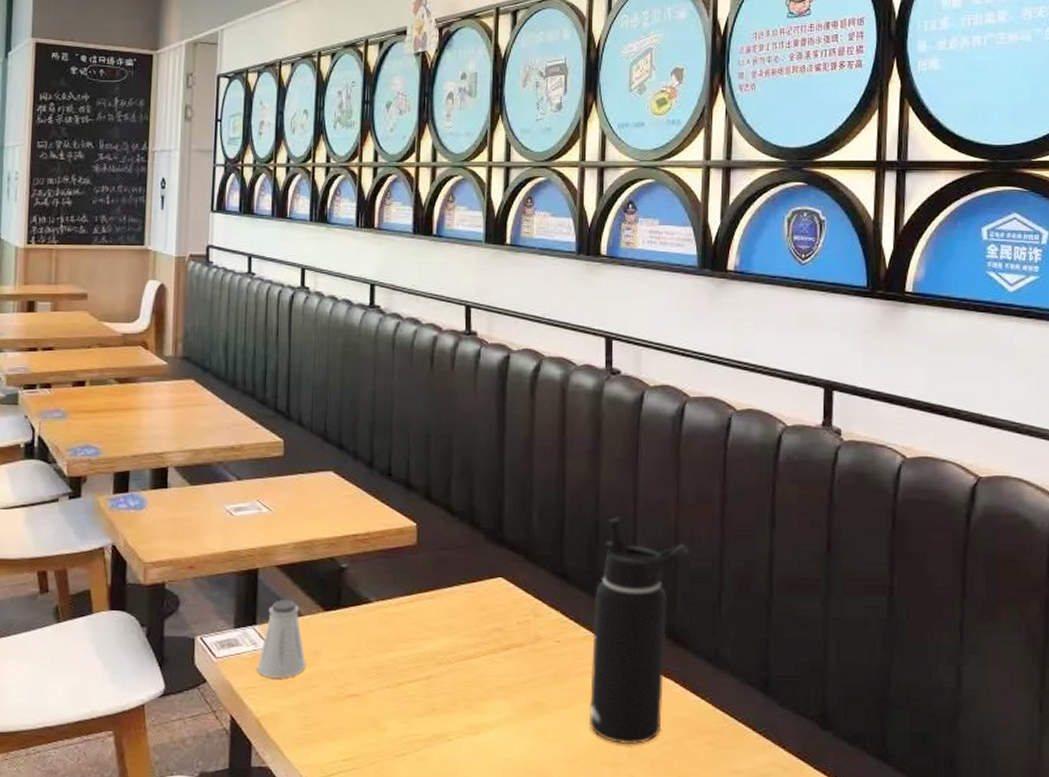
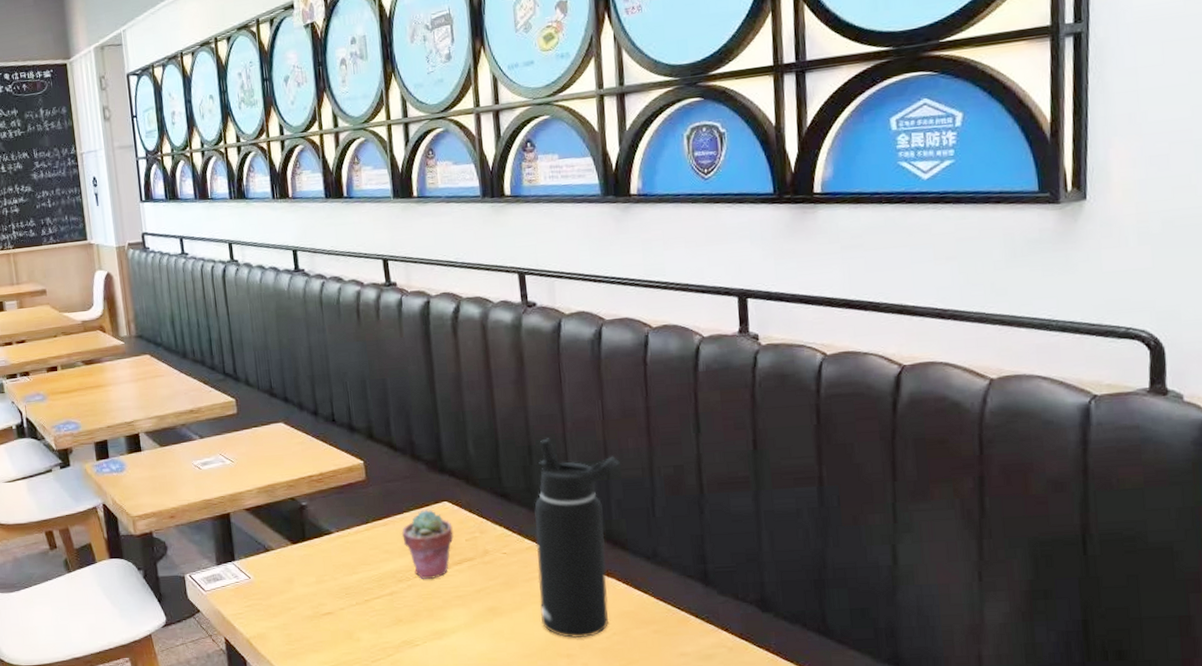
saltshaker: present [257,600,306,678] -> none [241,537,283,604]
potted succulent: none [448,585,505,664] -> present [402,510,454,579]

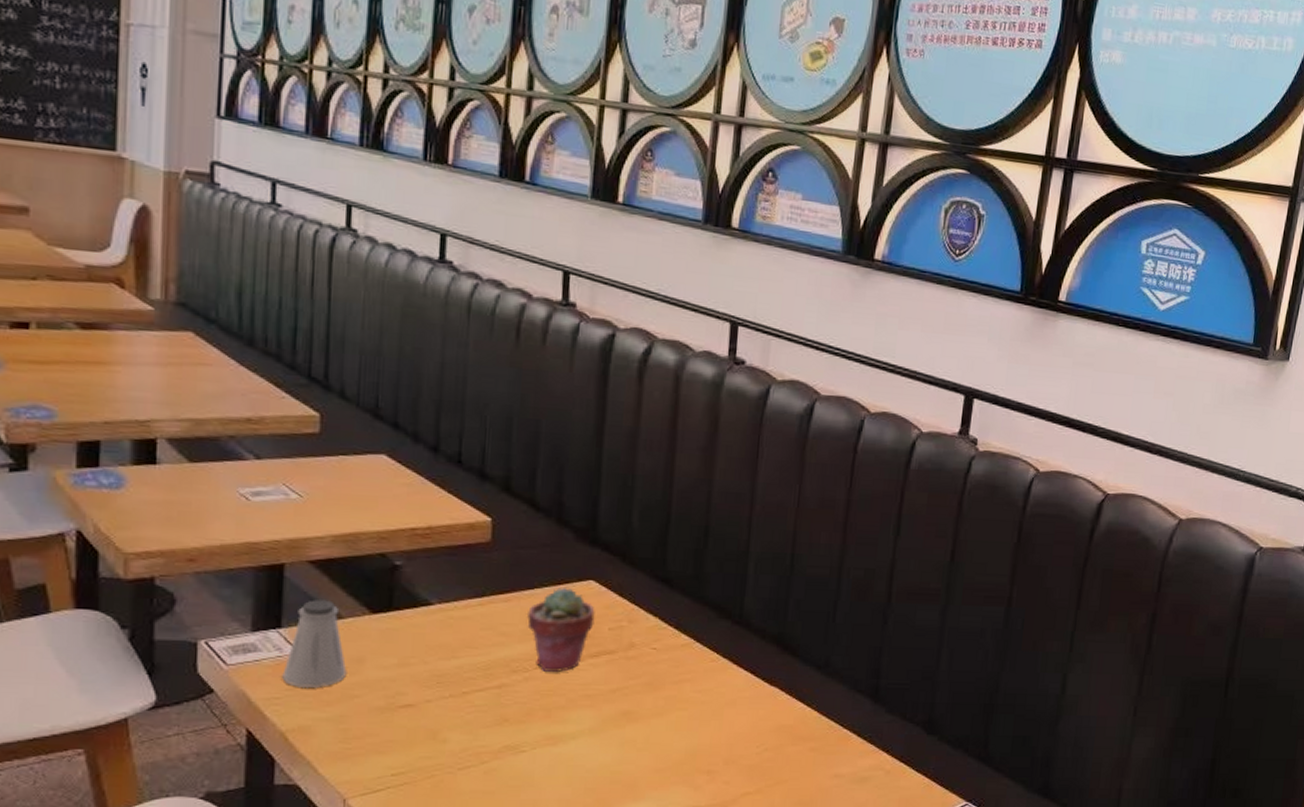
saltshaker: none [241,537,283,604] -> present [282,600,347,687]
water bottle: present [534,438,620,639] -> none [683,519,808,753]

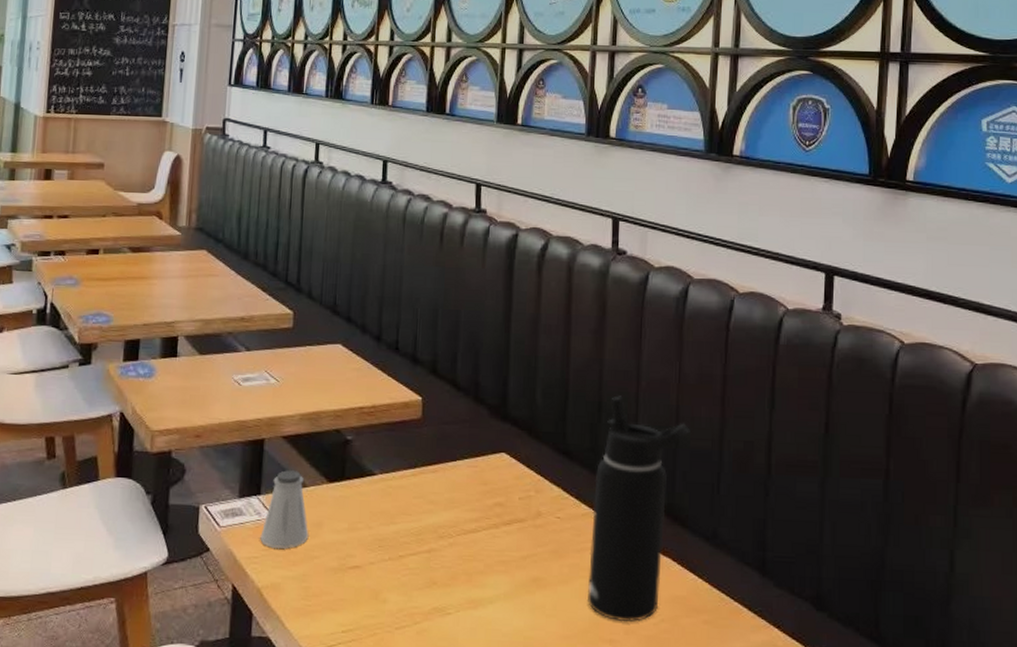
potted succulent: present [527,588,595,672] -> none [451,460,507,538]
water bottle: none [683,519,808,753] -> present [586,395,691,622]

